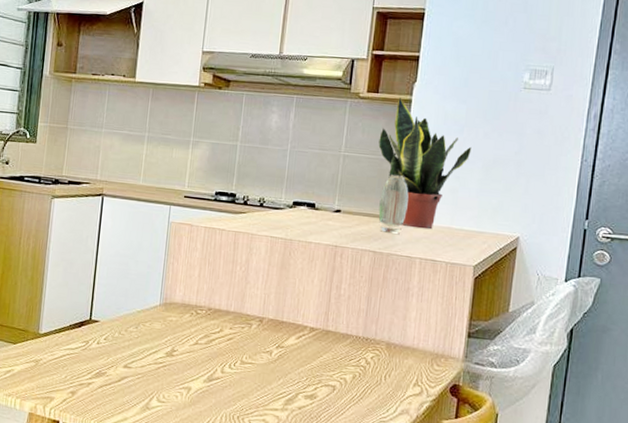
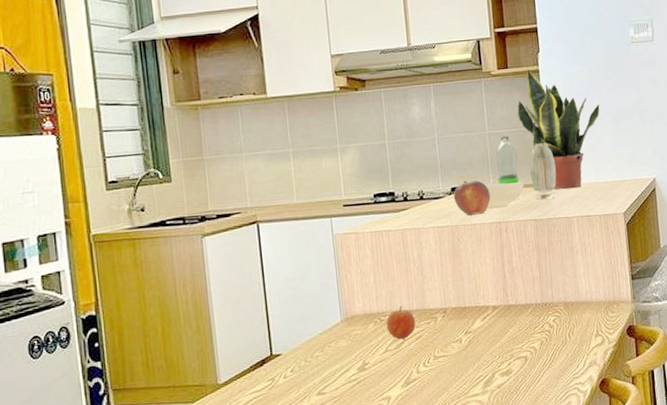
fruit: none [201,304,231,337] -> present [386,305,416,340]
fruit: none [293,197,333,234] -> present [453,180,491,216]
bowl: none [326,205,371,232] -> present [484,182,525,209]
bottle: none [343,160,369,227] -> present [495,135,520,200]

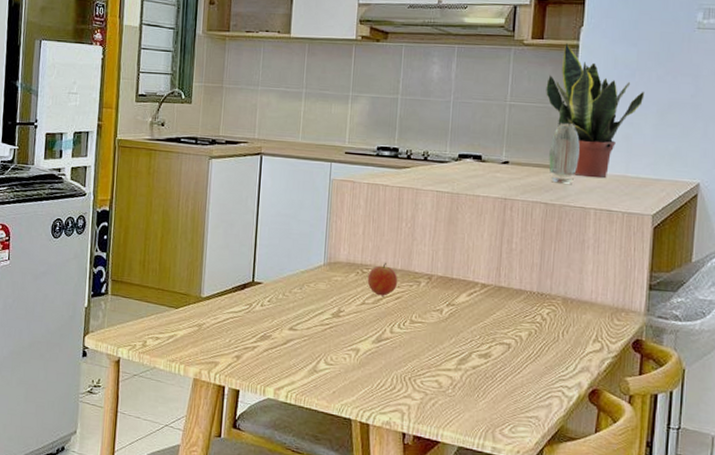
fruit: present [453,180,491,216] -> none [459,149,500,187]
bowl: present [484,182,525,209] -> none [494,157,541,184]
bottle: present [495,135,520,200] -> none [511,109,537,179]

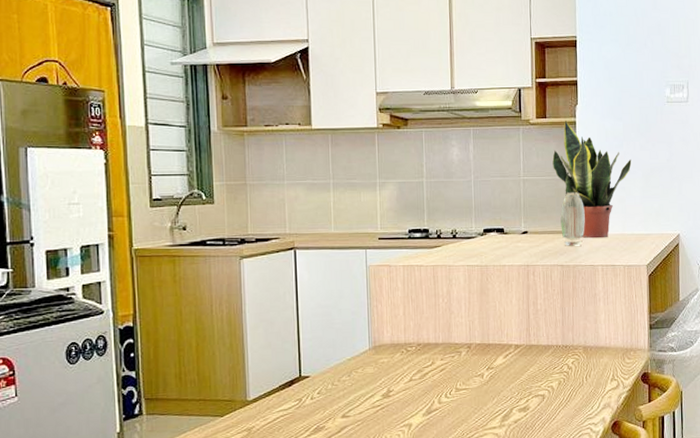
fruit: present [367,262,398,296] -> none [412,338,441,371]

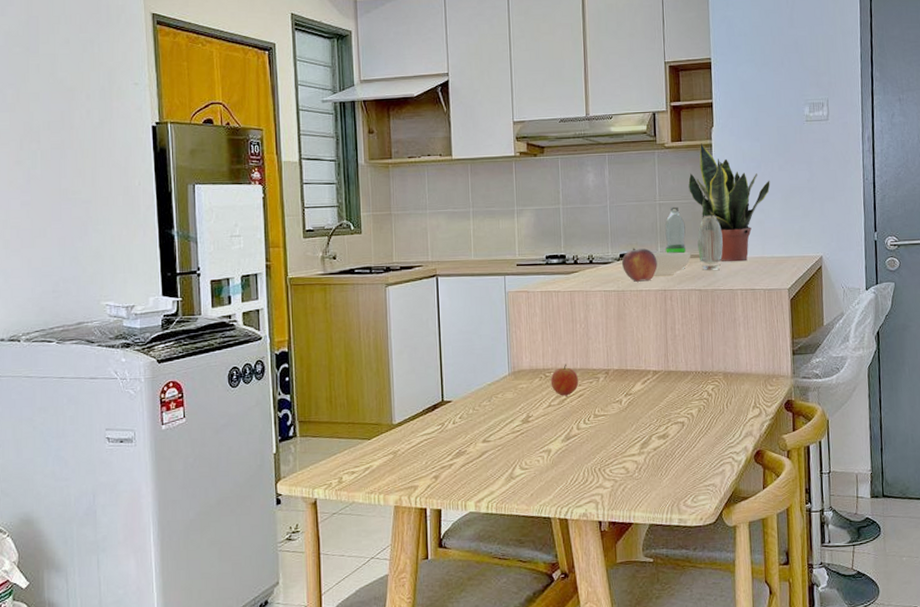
fruit: none [412,338,441,371] -> present [550,364,579,396]
fruit: none [485,223,521,257] -> present [621,248,658,282]
bowl: none [516,228,554,252] -> present [652,252,691,276]
bottle: none [528,183,550,245] -> present [664,206,687,269]

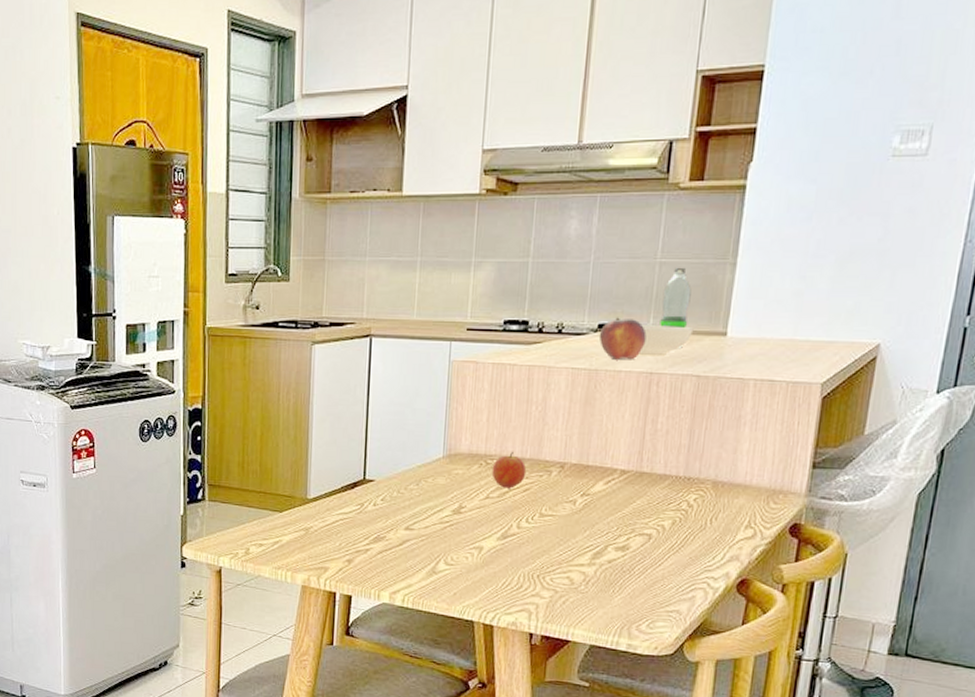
potted plant: present [688,143,770,263] -> none [703,184,822,344]
vase: present [697,214,723,271] -> none [703,279,742,354]

